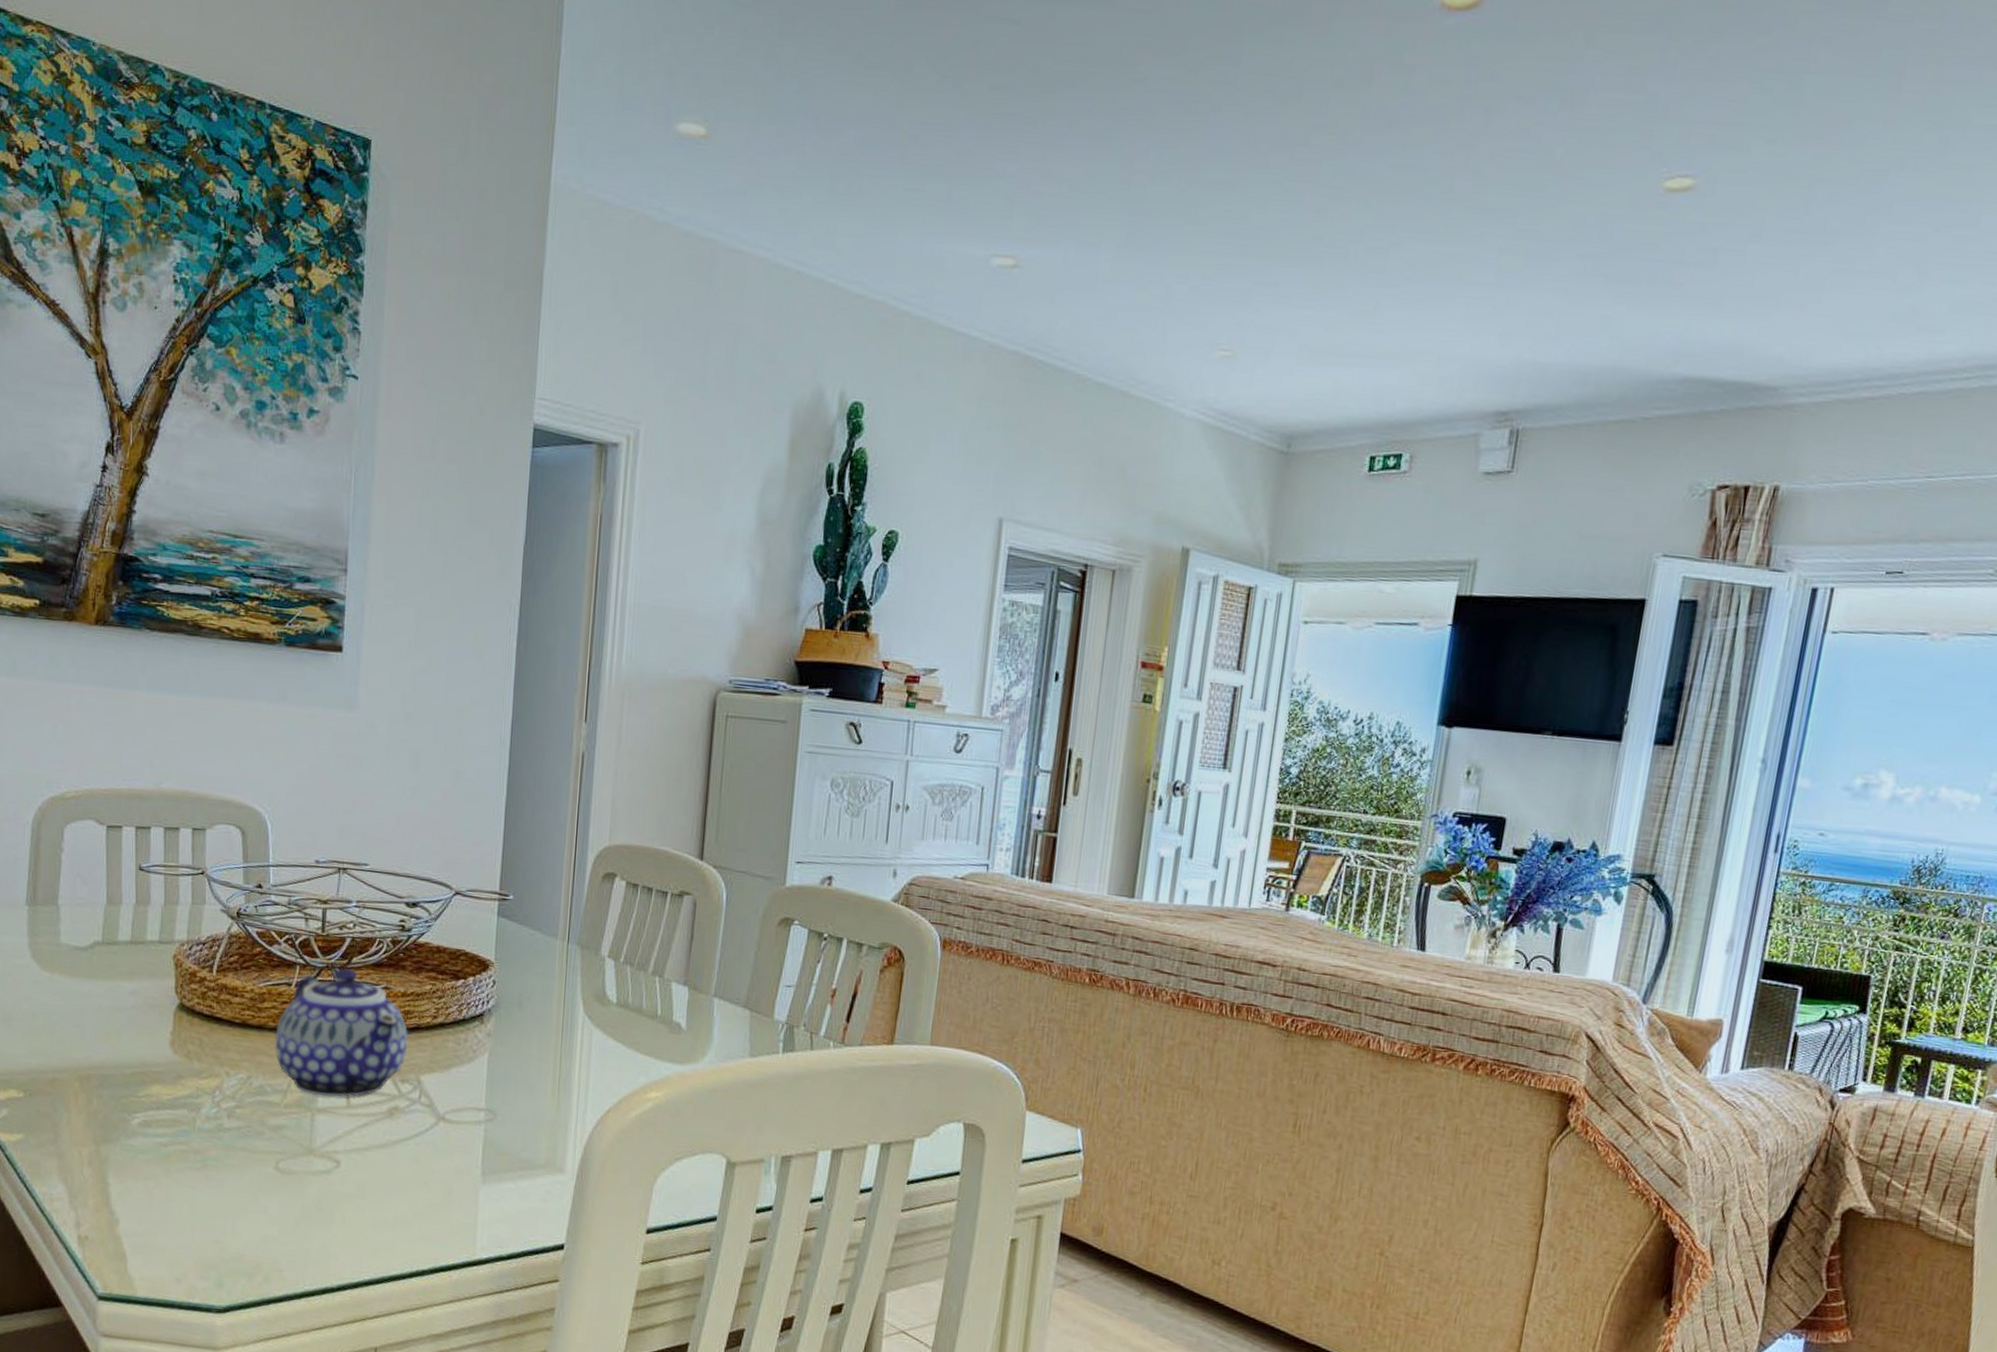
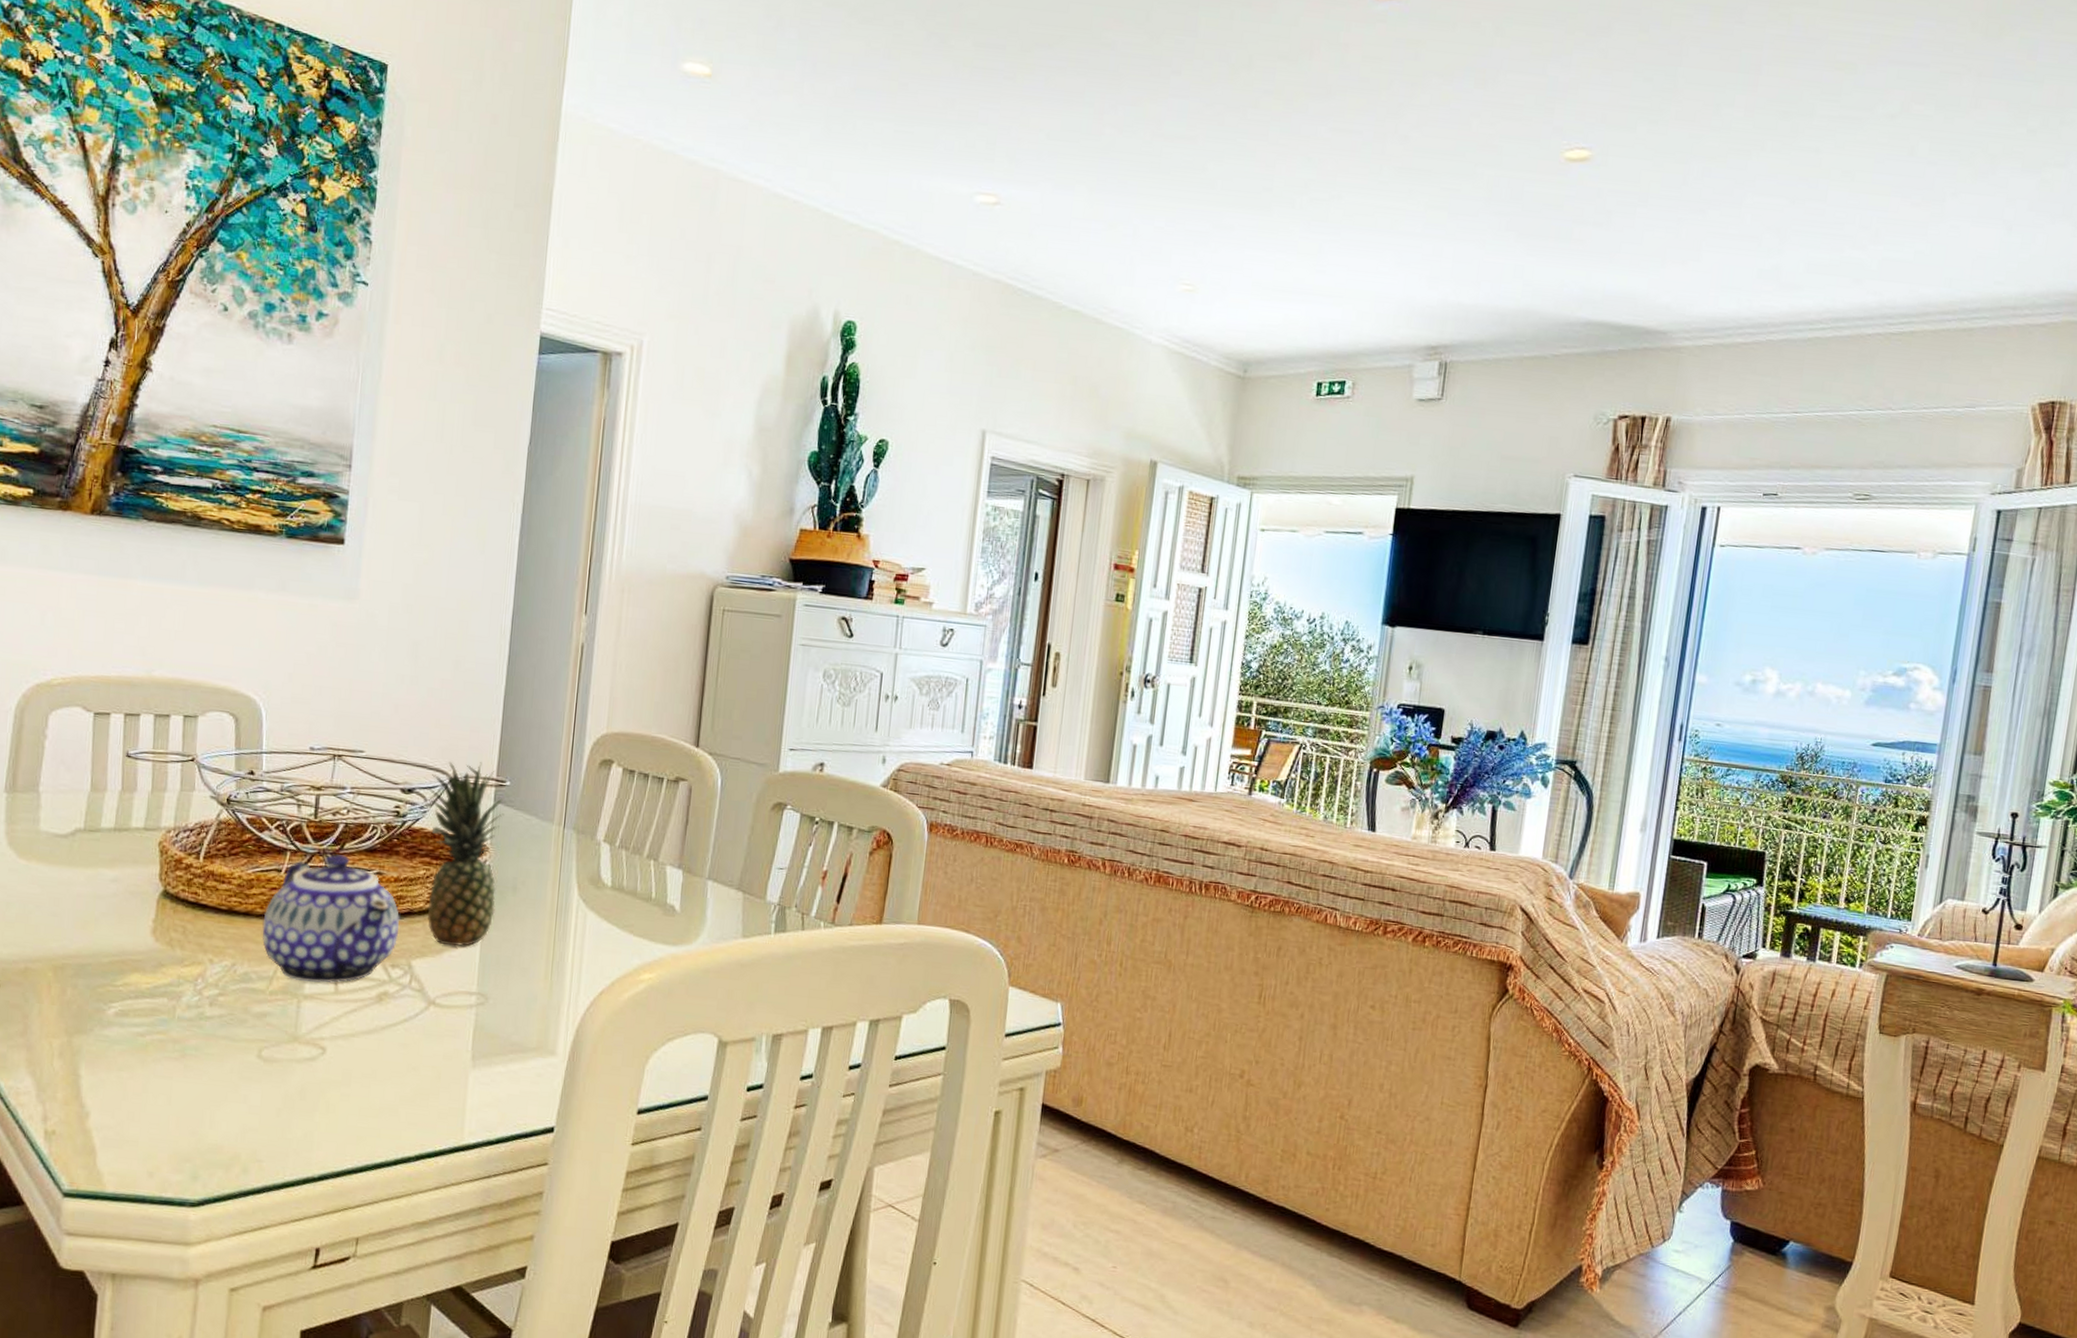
fruit: none [431,874,508,1062] -> present [427,761,505,946]

